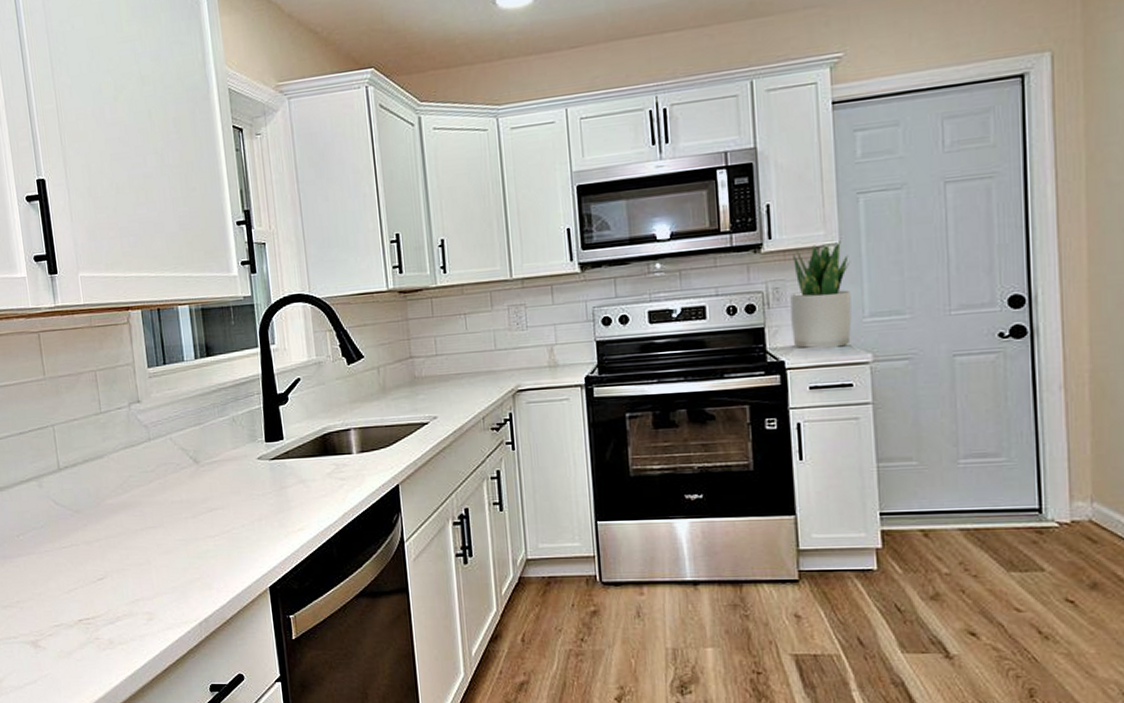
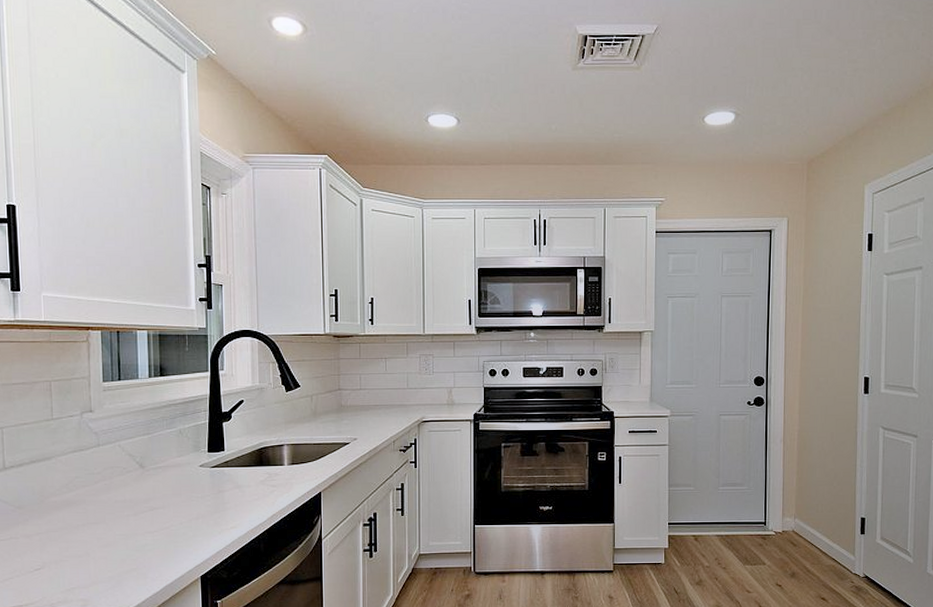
planter: present [790,241,852,349] -> none [620,329,661,404]

